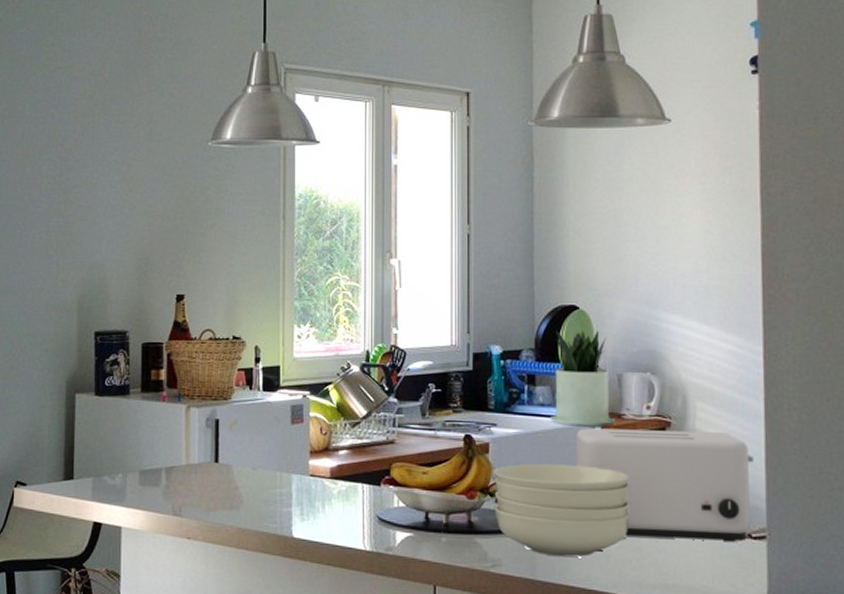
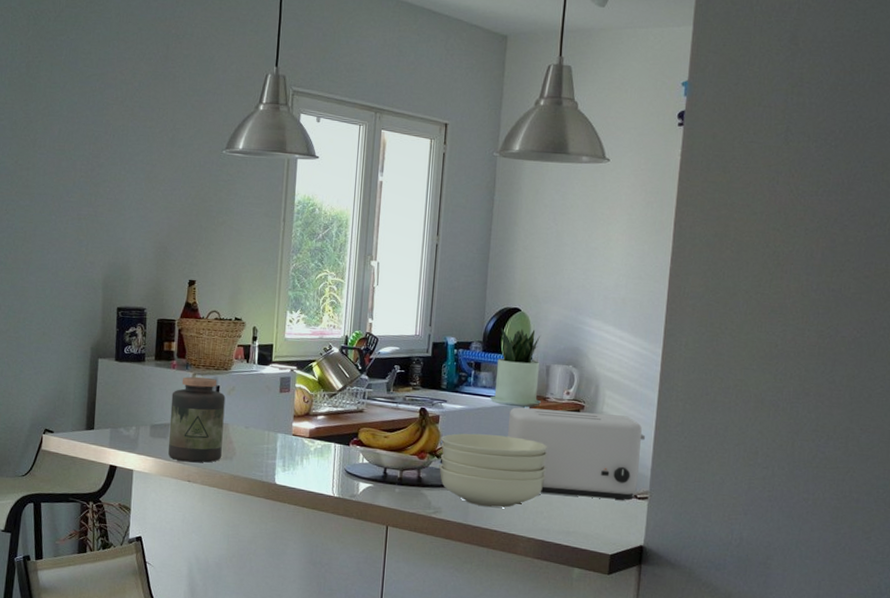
jar: none [161,409,227,515] -> present [168,376,226,463]

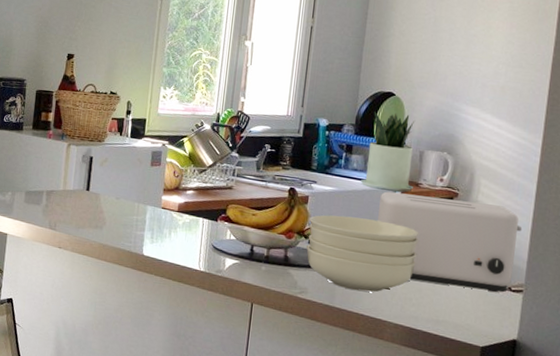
jar: present [168,376,226,463] -> none [41,146,98,231]

